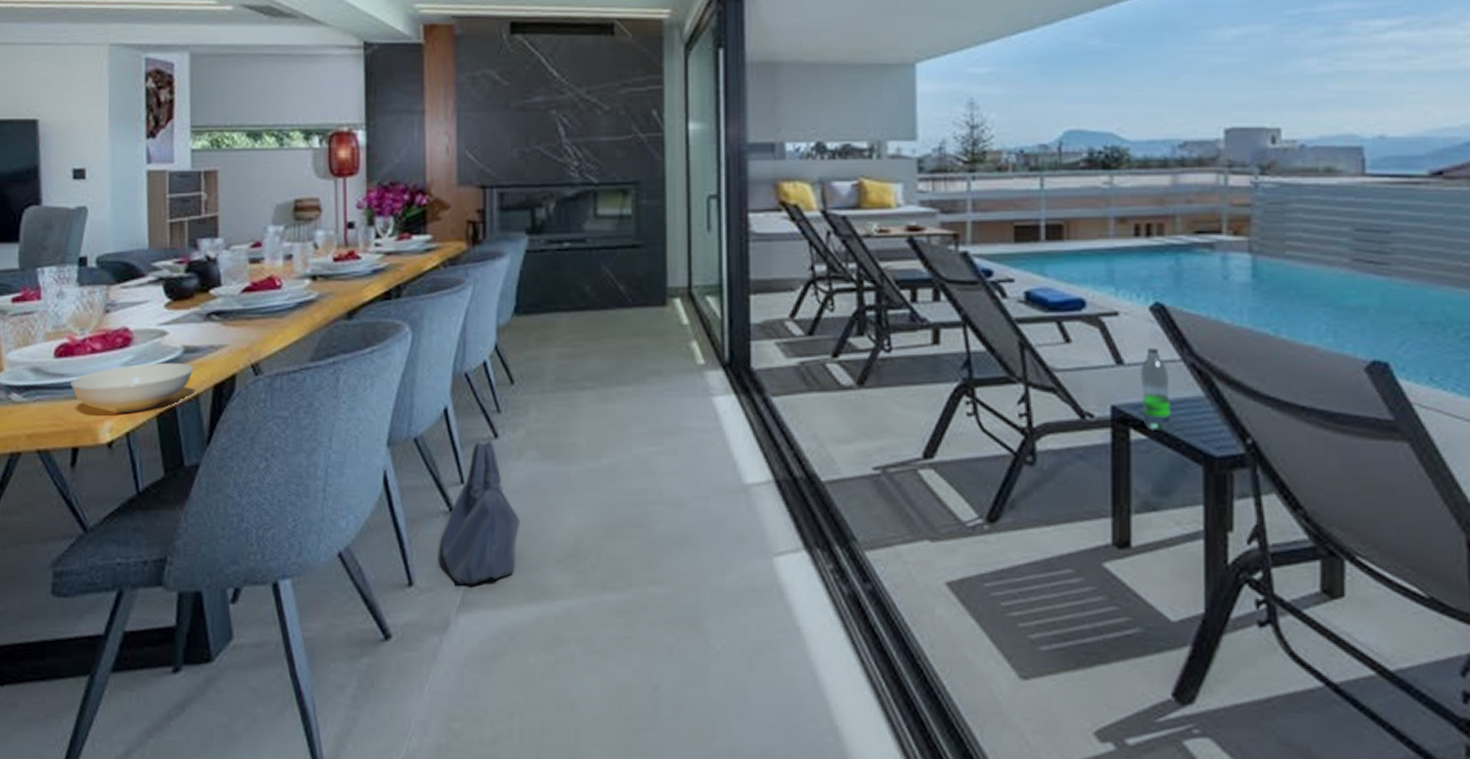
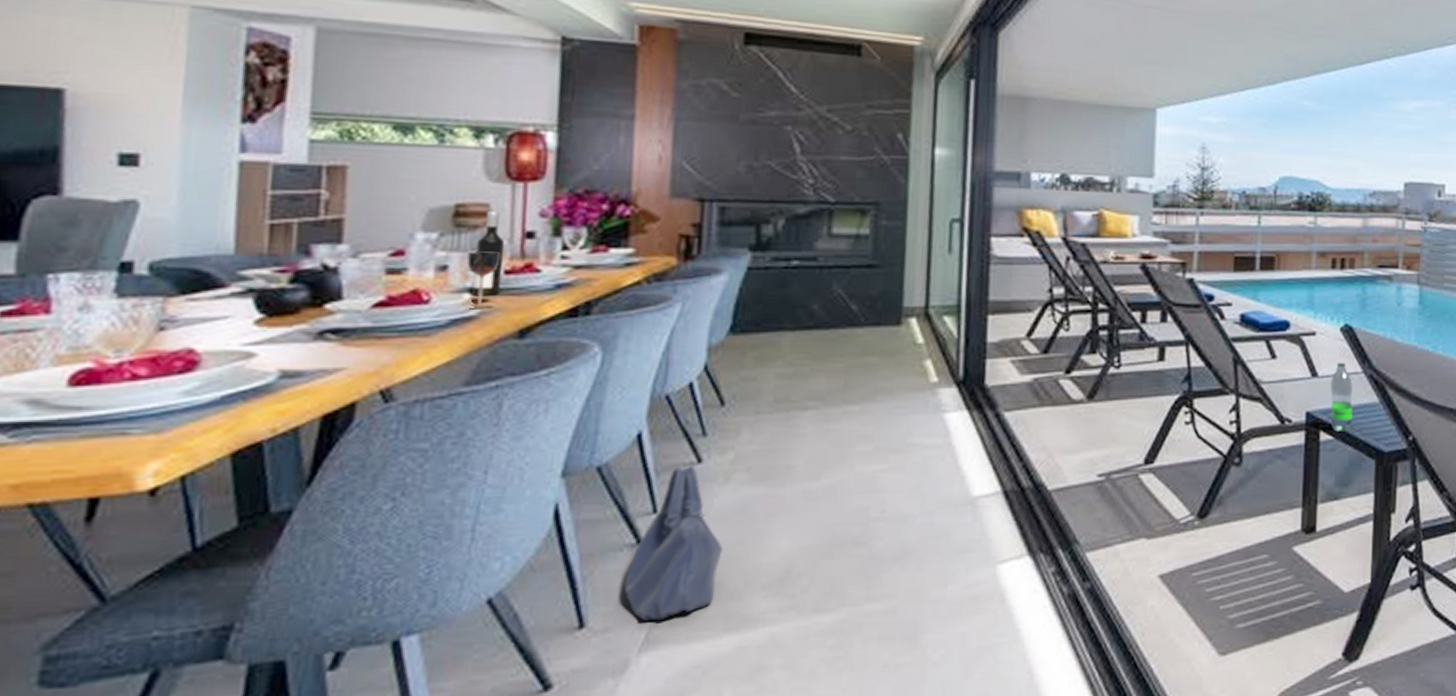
bowl: present [71,362,194,413] -> none [93,390,294,453]
wineglass: none [305,241,330,294] -> present [466,251,501,310]
bottle: none [311,205,333,281] -> present [472,211,505,295]

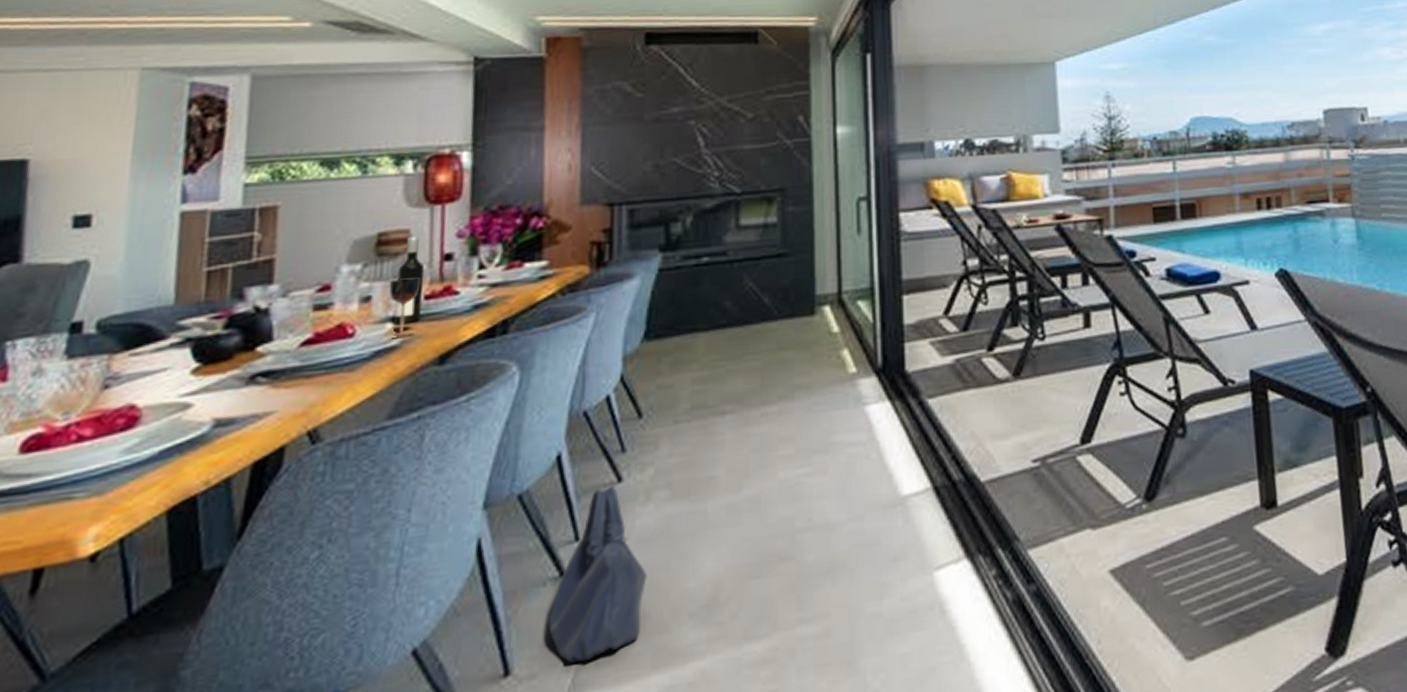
bottle: present [1331,362,1353,433] -> none [1272,311,1302,390]

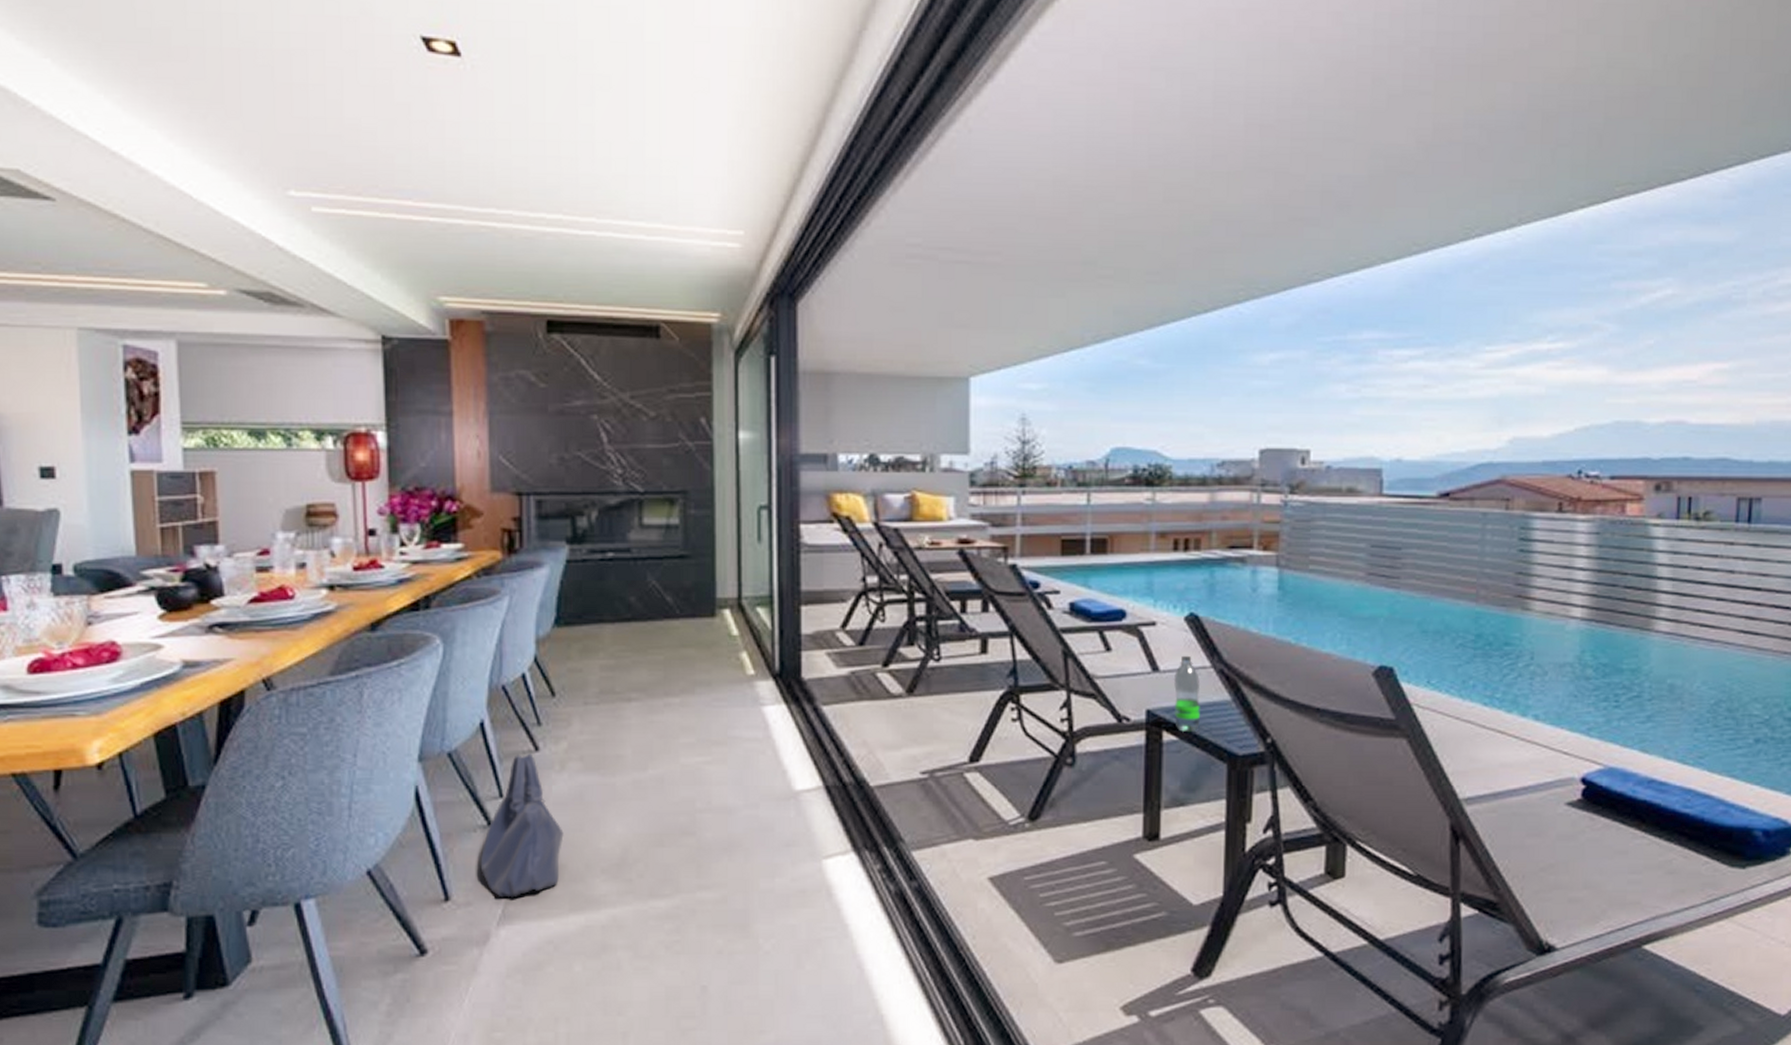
wineglass: present [388,277,421,339] -> none [320,549,349,604]
bottle: present [394,236,425,324] -> none [327,510,352,591]
bottle: none [1272,311,1302,390] -> present [1174,655,1200,733]

